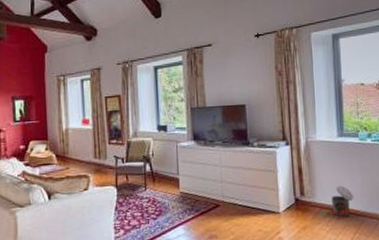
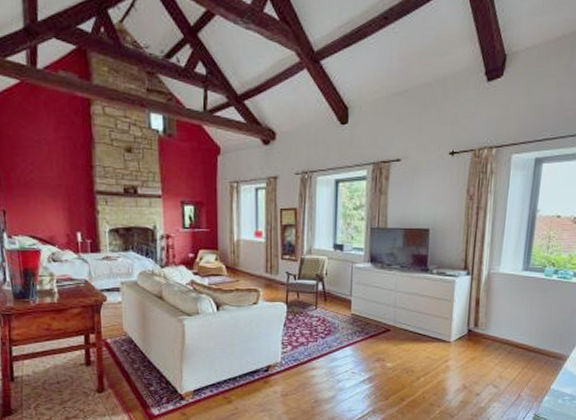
trash can: present [332,185,354,217] -> none [504,320,529,351]

